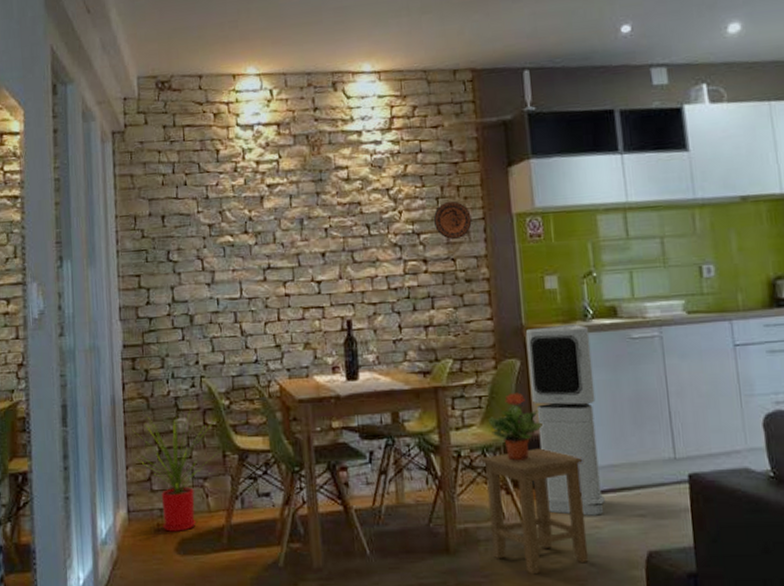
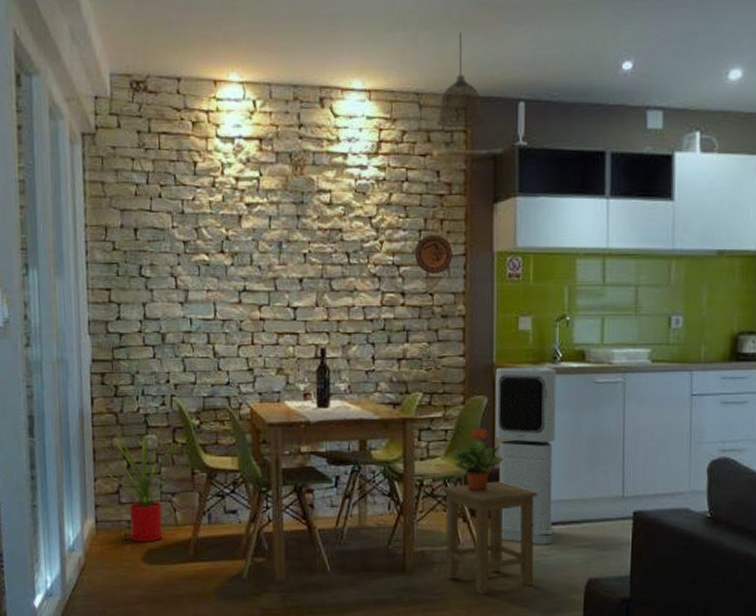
pendant lamp: none [445,13,492,100] -> present [436,32,485,128]

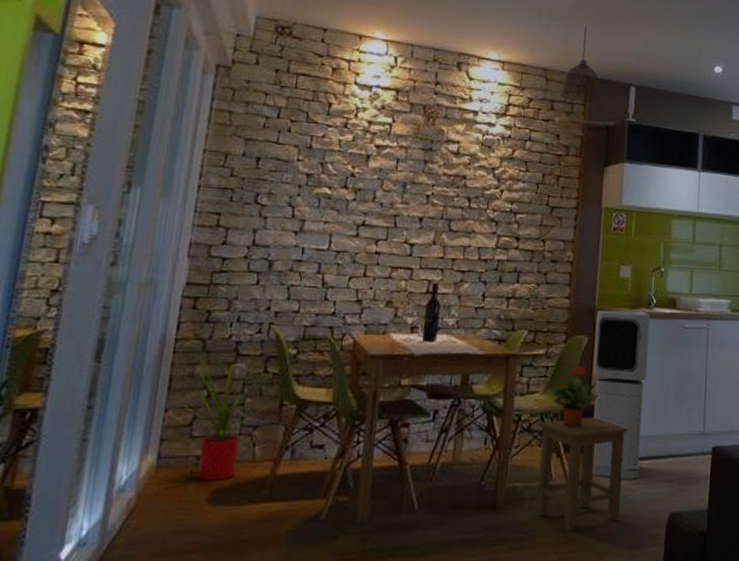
decorative plate: present [414,234,453,275] -> none [531,188,566,223]

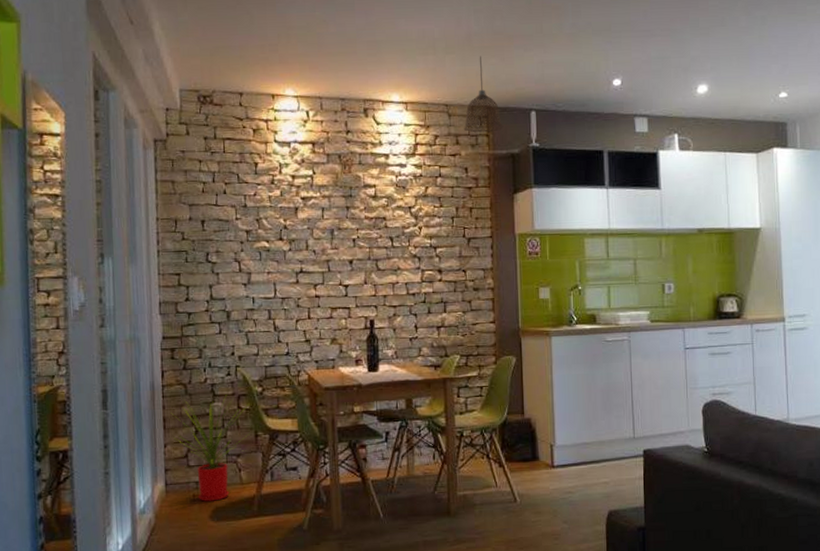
stool: present [536,417,630,532] -> none [479,429,563,531]
potted plant: present [552,365,598,427] -> none [488,384,531,440]
air purifier: present [592,309,651,480] -> none [521,328,578,484]

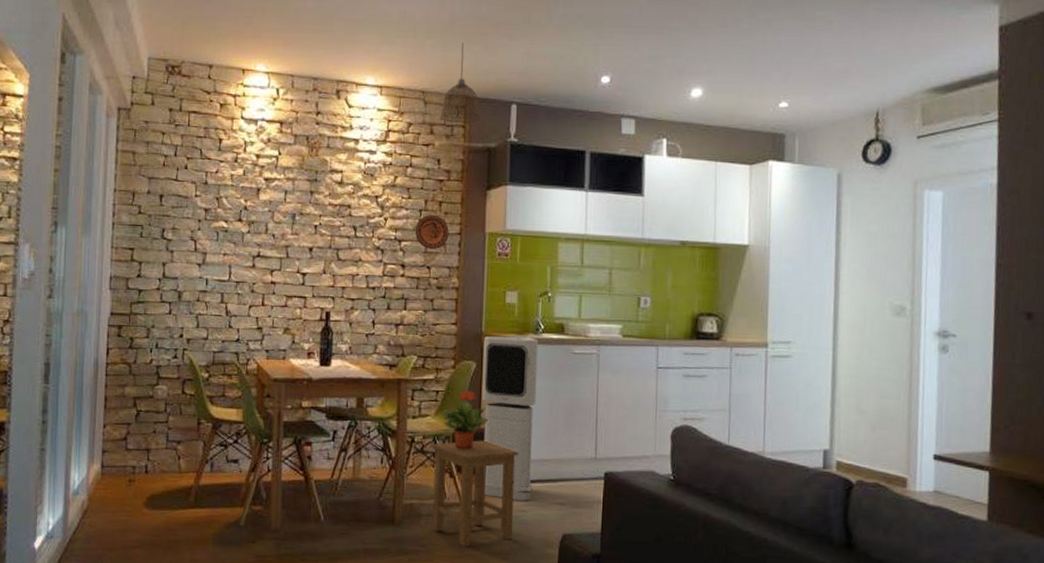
house plant: present [171,395,250,502] -> none [113,378,195,488]
decorative plate: none [448,220,481,254] -> present [414,214,449,250]
stool: none [479,429,563,531] -> present [431,440,520,547]
potted plant: none [488,384,531,440] -> present [442,390,488,450]
air purifier: none [521,328,578,484] -> present [482,335,539,501]

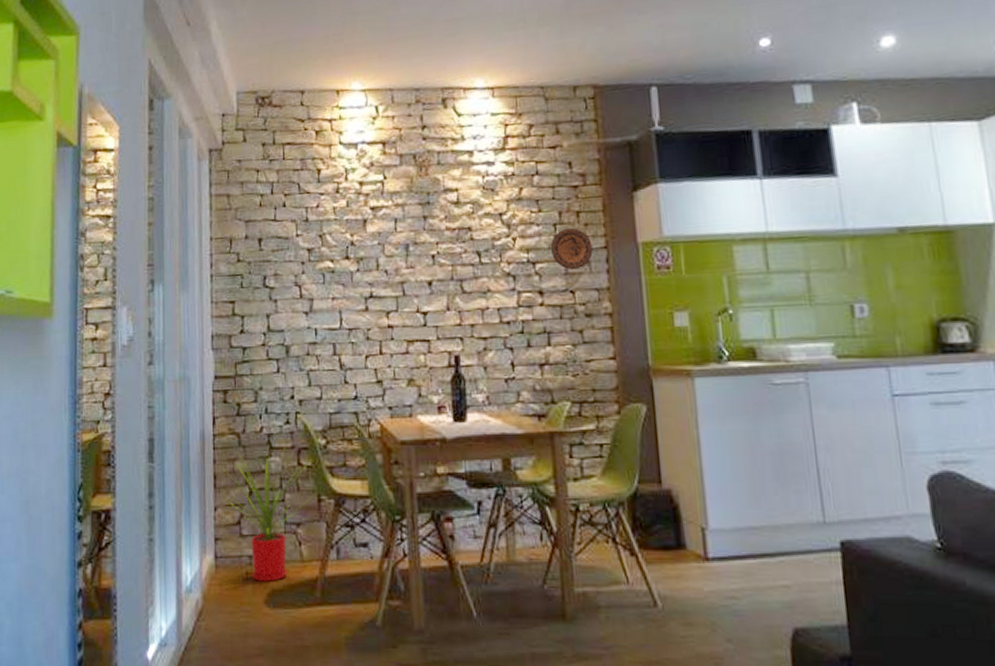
house plant: none [113,378,195,488] -> present [222,448,312,582]
stool: present [431,440,520,547] -> none [601,505,725,649]
pendant lamp: present [439,43,481,124] -> none [564,25,616,119]
potted plant: present [442,390,488,450] -> none [611,441,672,518]
air purifier: present [482,335,539,501] -> none [652,366,743,584]

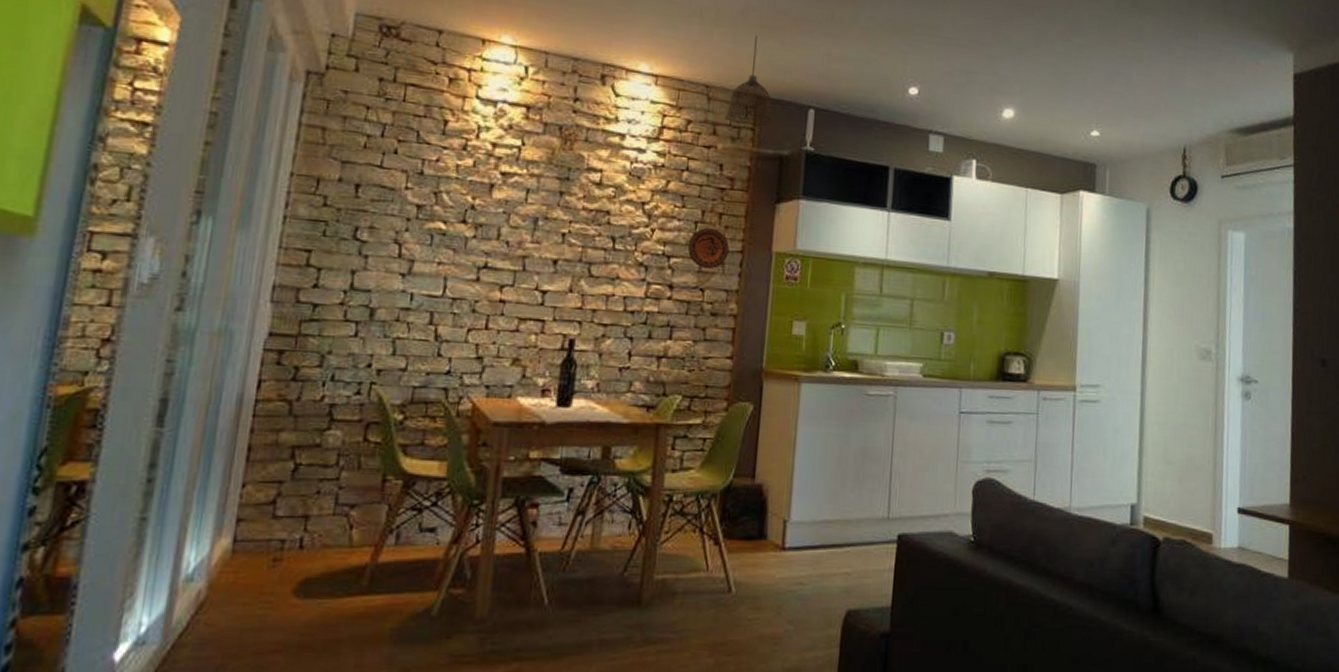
house plant: present [222,448,312,582] -> none [259,421,382,569]
pendant lamp: none [564,25,616,119] -> present [724,35,774,127]

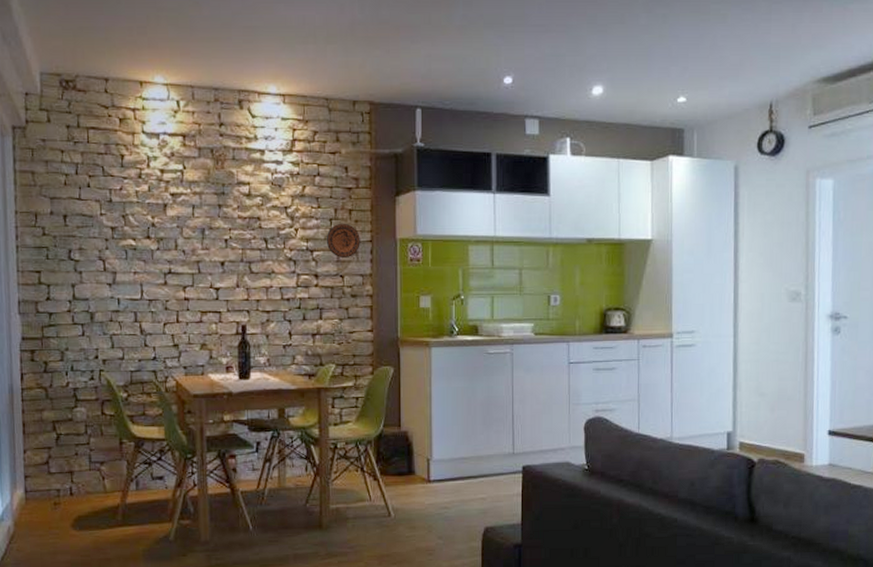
pendant lamp: present [724,35,774,127] -> none [344,47,387,130]

